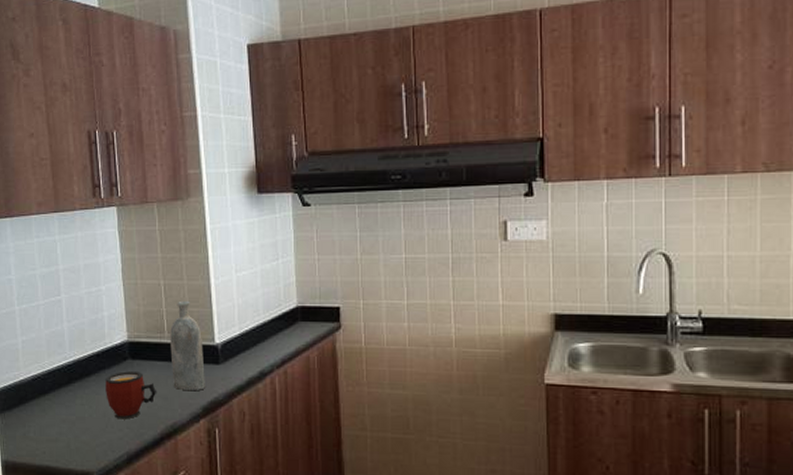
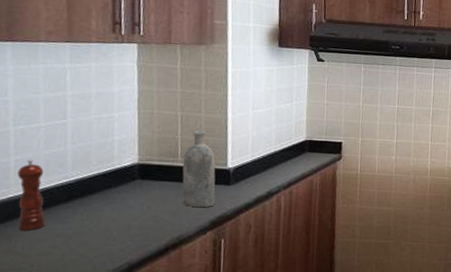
pepper mill: none [24,339,52,415] -> present [16,159,46,230]
mug: present [106,371,157,420] -> none [109,190,166,233]

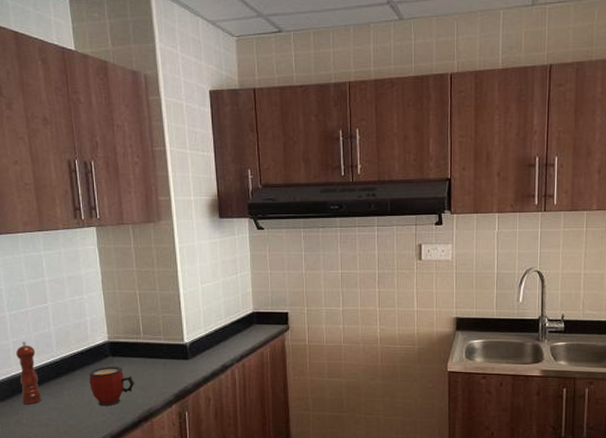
mug: none [109,190,166,233] -> present [89,367,135,406]
bottle: present [182,130,216,208] -> none [145,307,176,382]

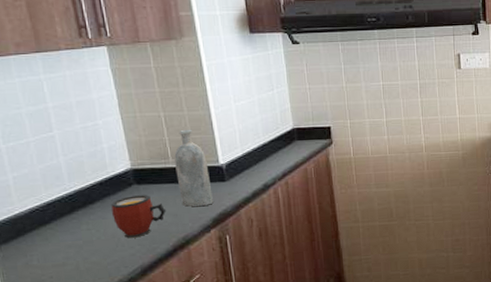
pepper mill: present [15,341,42,404] -> none [17,175,55,245]
bottle: none [145,307,176,382] -> present [174,129,213,207]

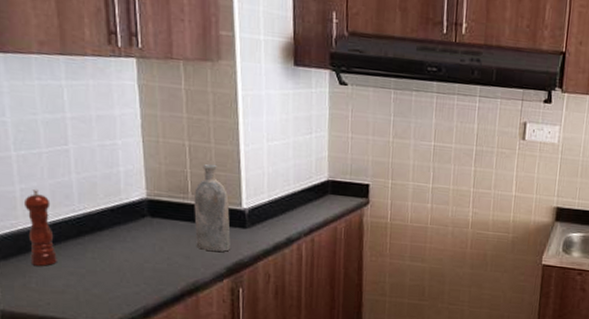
pepper mill: none [17,175,55,245] -> present [23,188,57,266]
mug: present [111,195,167,239] -> none [121,228,179,276]

